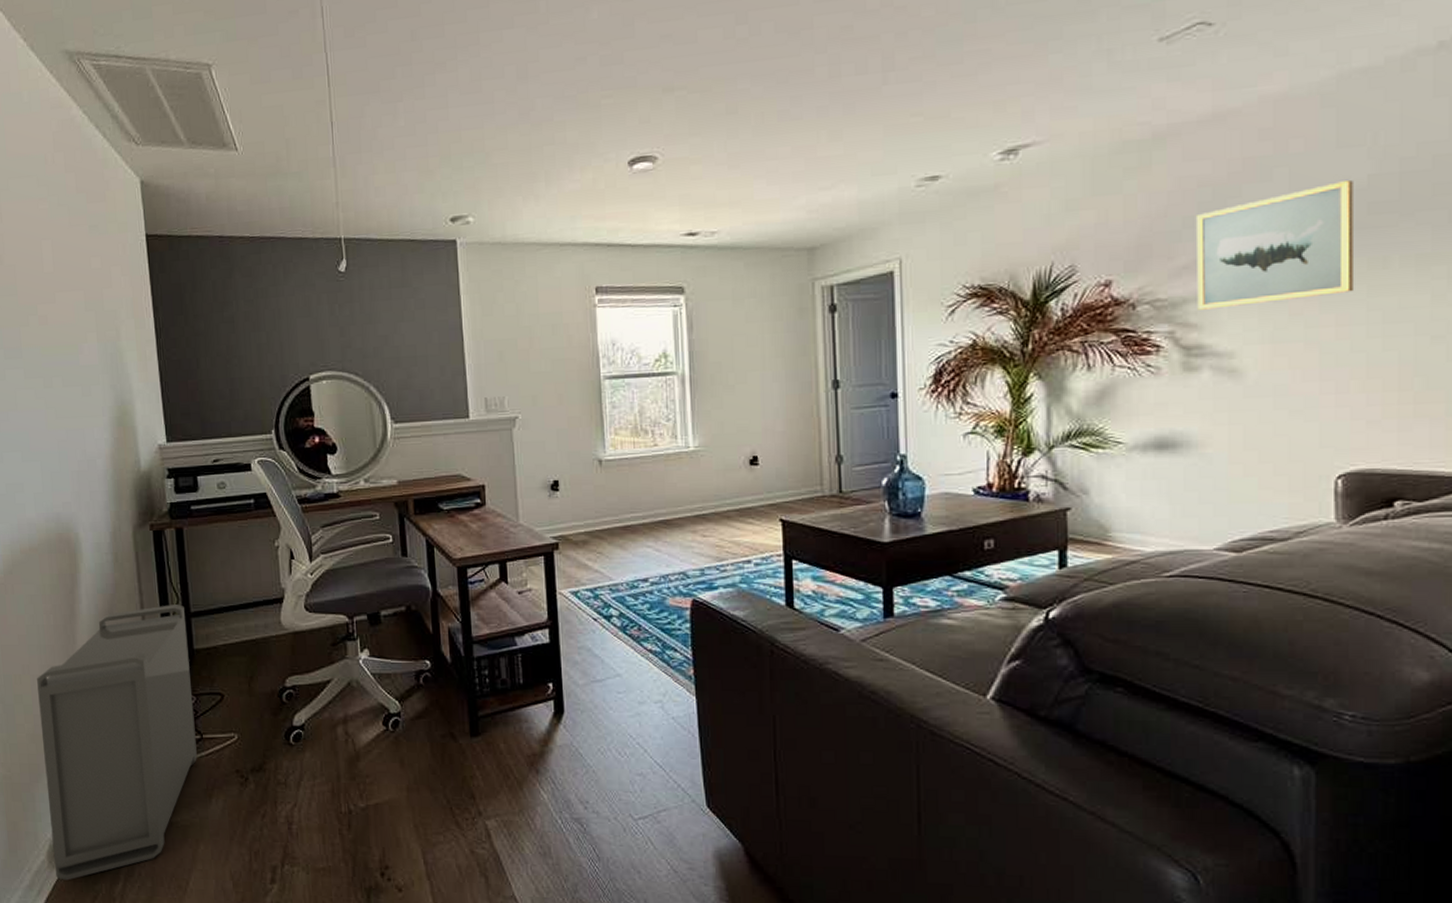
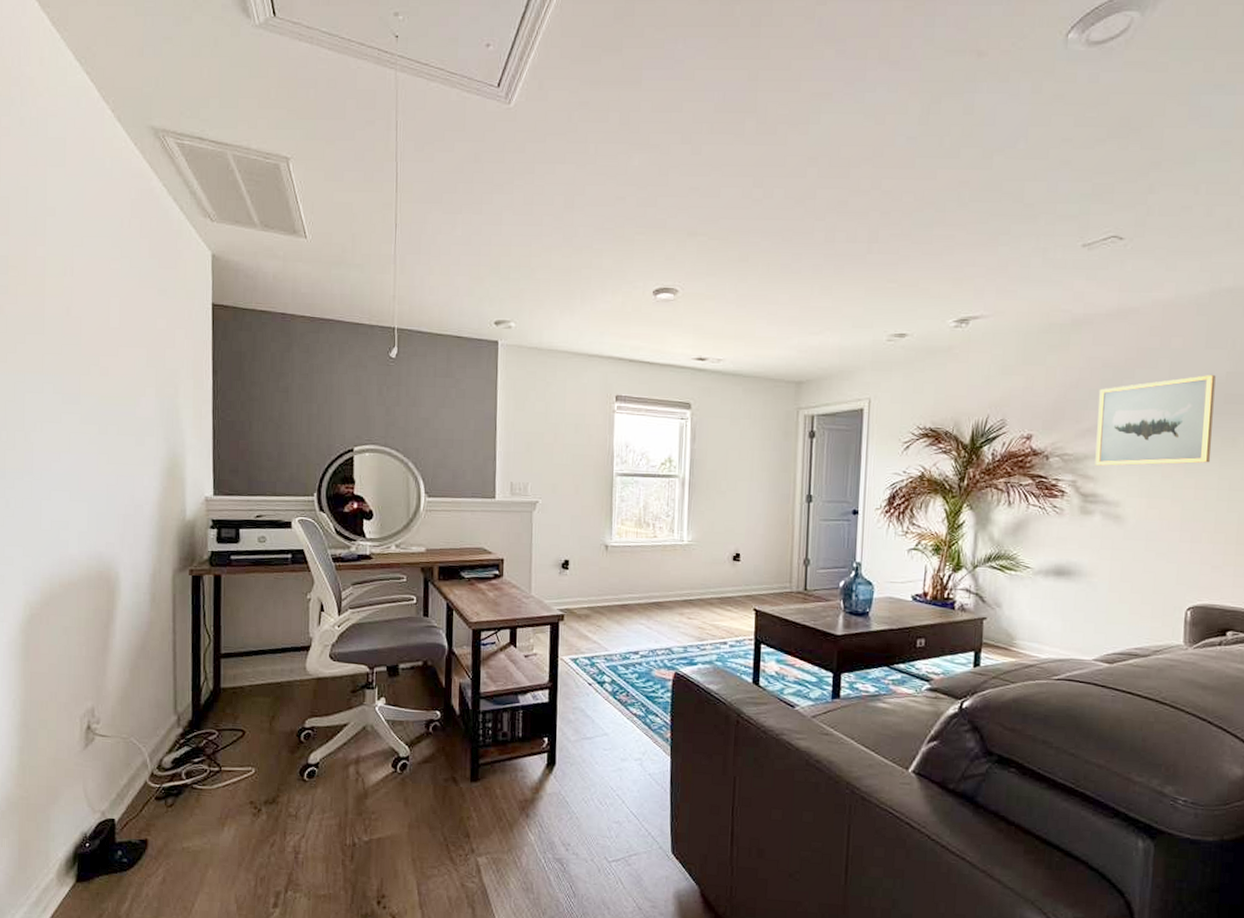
storage bin: present [37,604,197,881] -> none [63,645,216,899]

